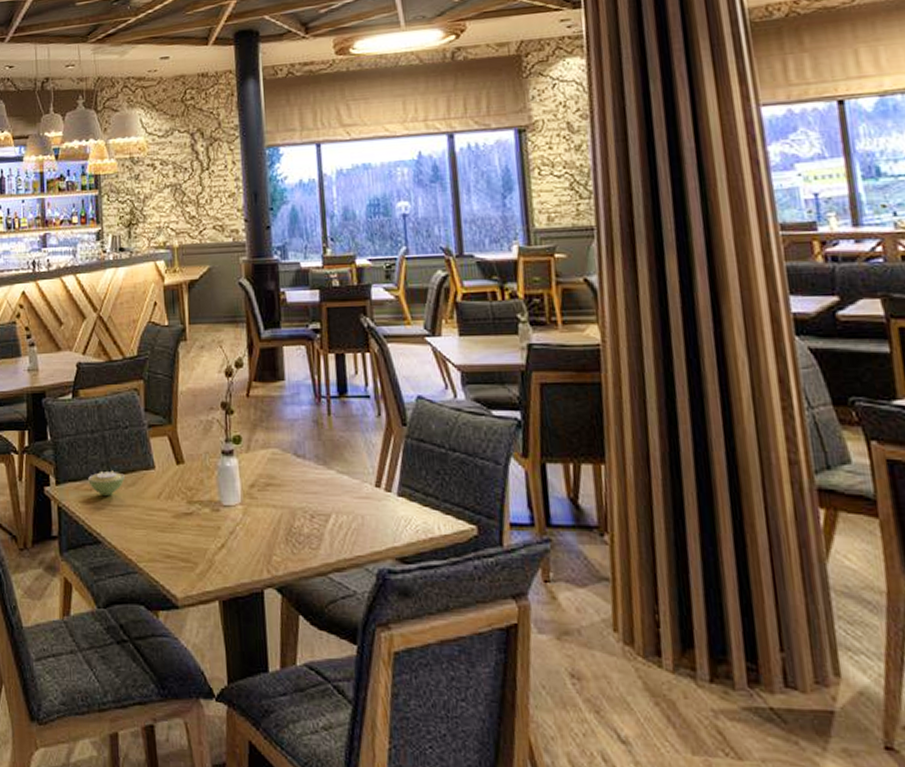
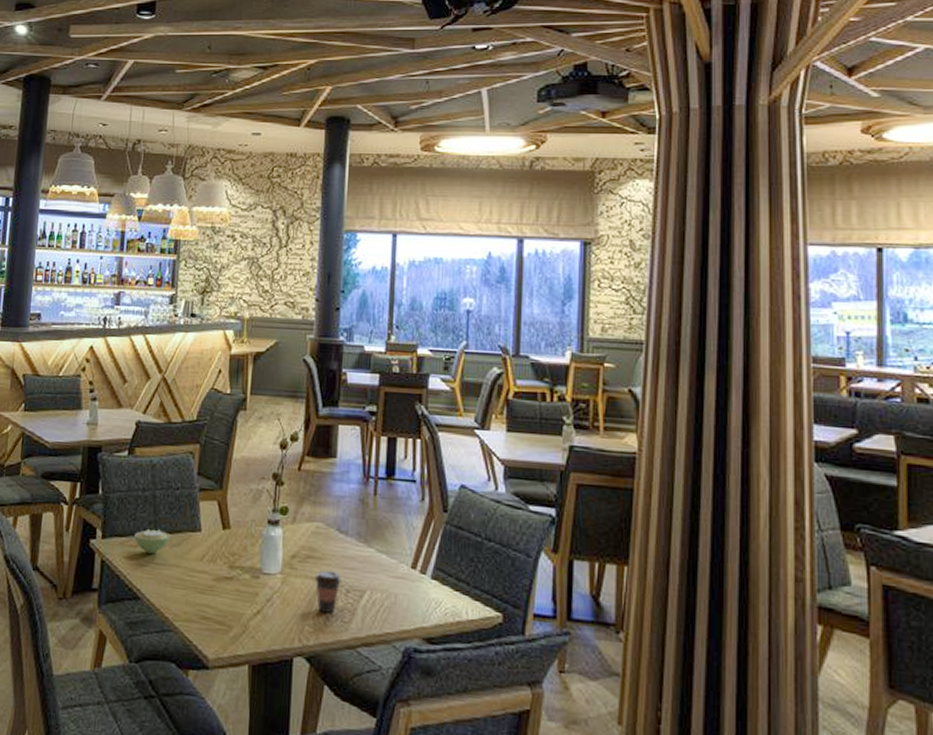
coffee cup: none [276,496,304,540] -> present [314,570,342,613]

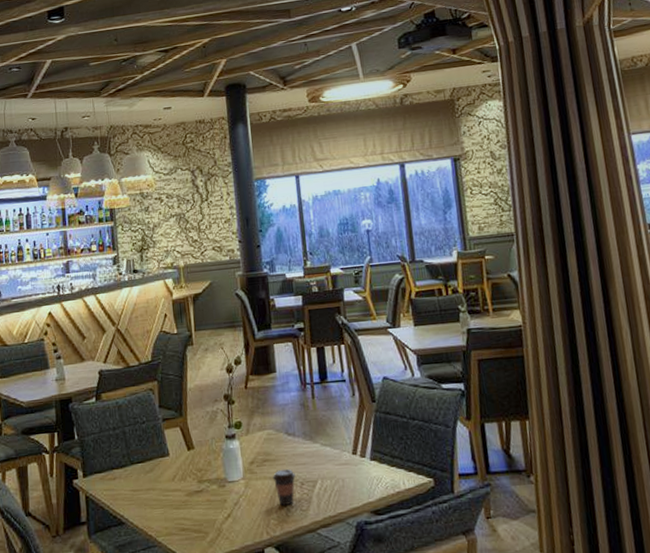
sugar bowl: present [134,528,171,554] -> none [111,460,144,483]

